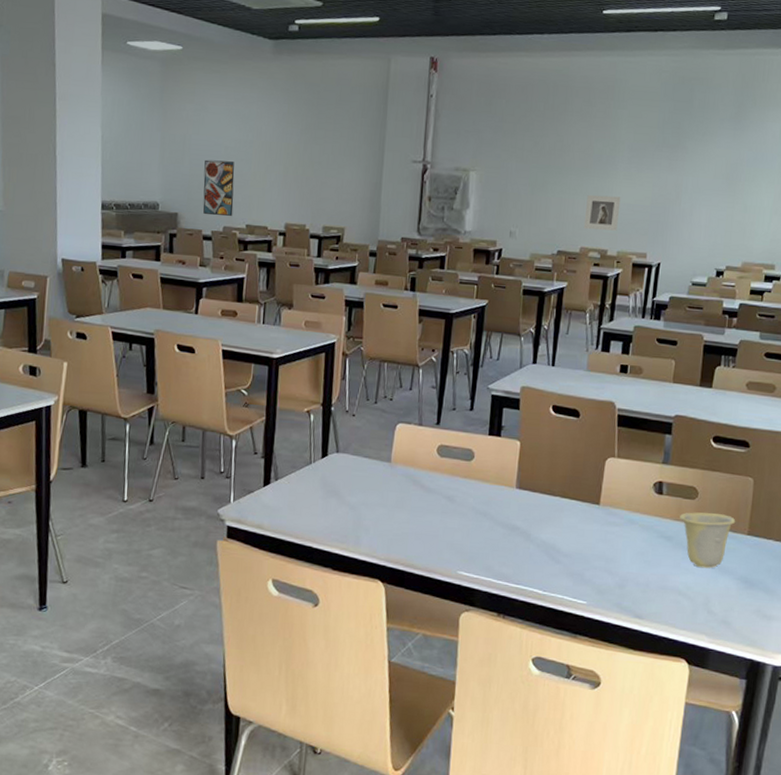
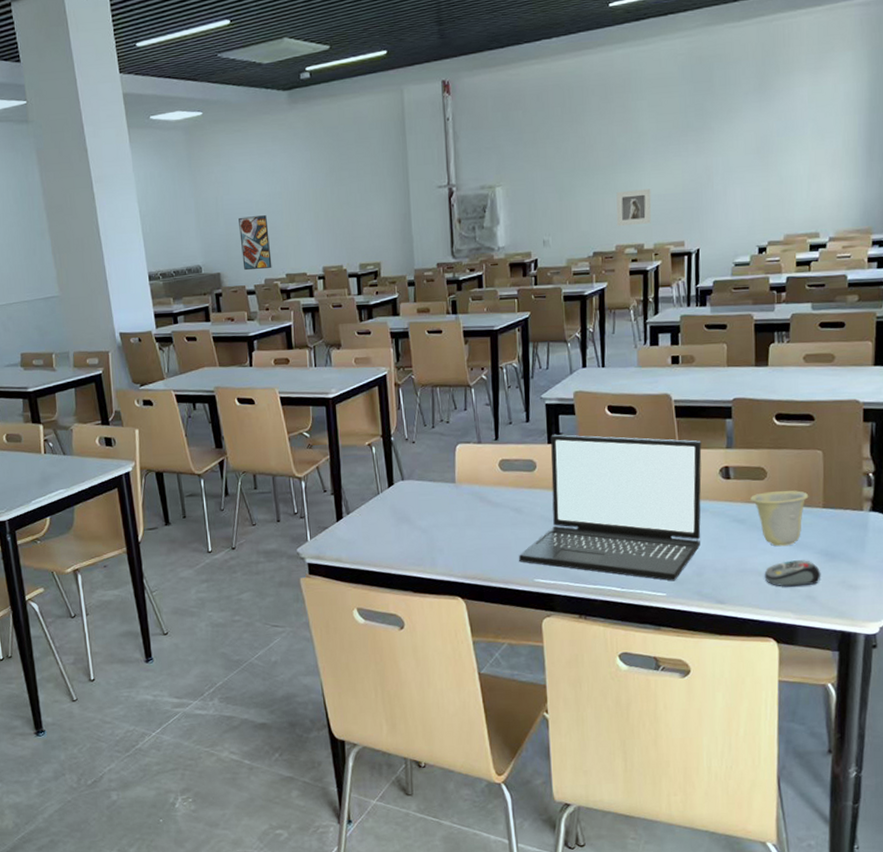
laptop: none [445,426,639,590] -> present [519,434,702,581]
computer mouse: none [684,583,739,610] -> present [764,560,821,587]

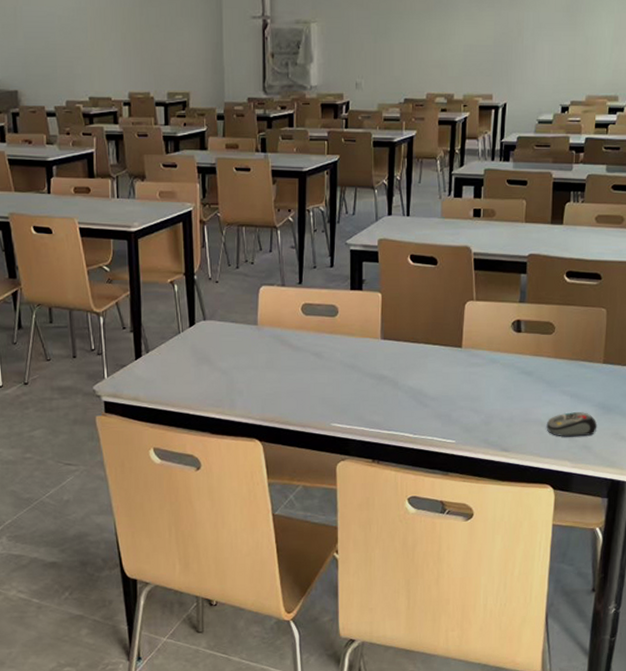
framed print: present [238,215,272,271] -> none [39,31,74,90]
laptop: present [519,434,702,581] -> none [317,280,497,429]
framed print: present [616,189,652,227] -> none [428,38,464,75]
cup: present [750,490,809,547] -> none [538,345,592,399]

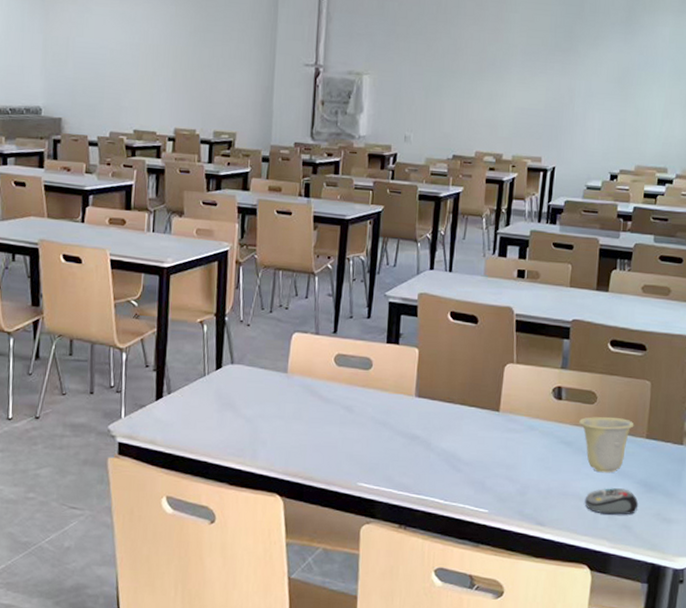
cup: none [538,345,592,399] -> present [579,416,634,473]

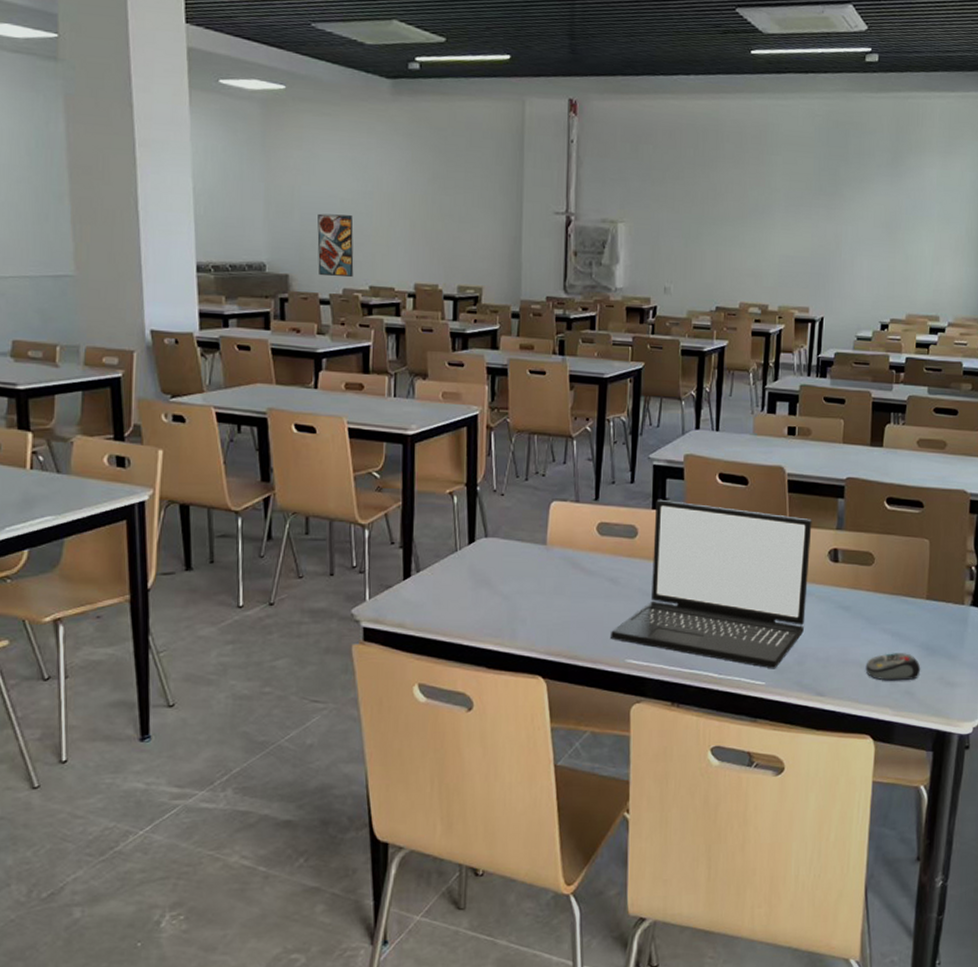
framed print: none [88,62,121,121] -> present [317,213,354,277]
laptop: none [344,334,538,498] -> present [611,499,812,669]
cup: present [579,416,634,473] -> none [857,578,914,638]

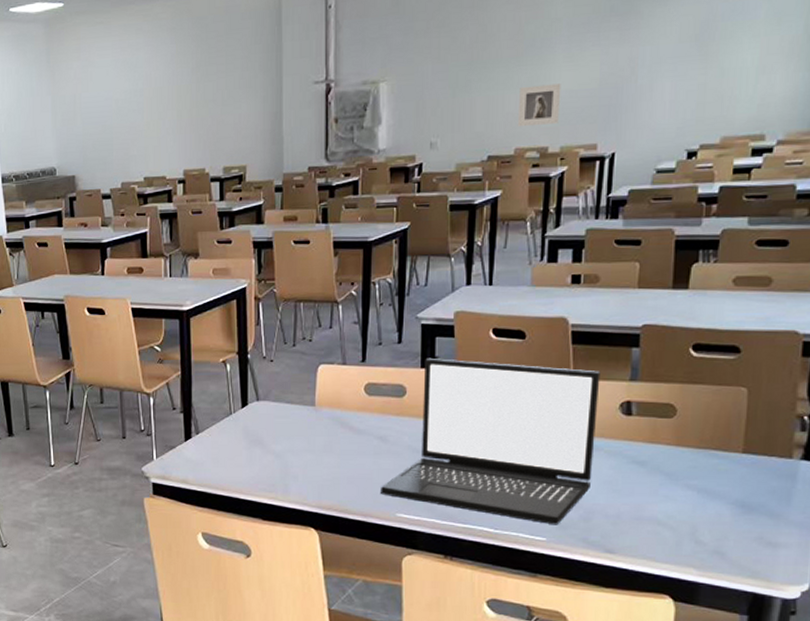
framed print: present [317,213,354,277] -> none [97,114,130,173]
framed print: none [742,246,780,284] -> present [517,83,561,127]
computer mouse: present [865,653,921,681] -> none [664,510,734,540]

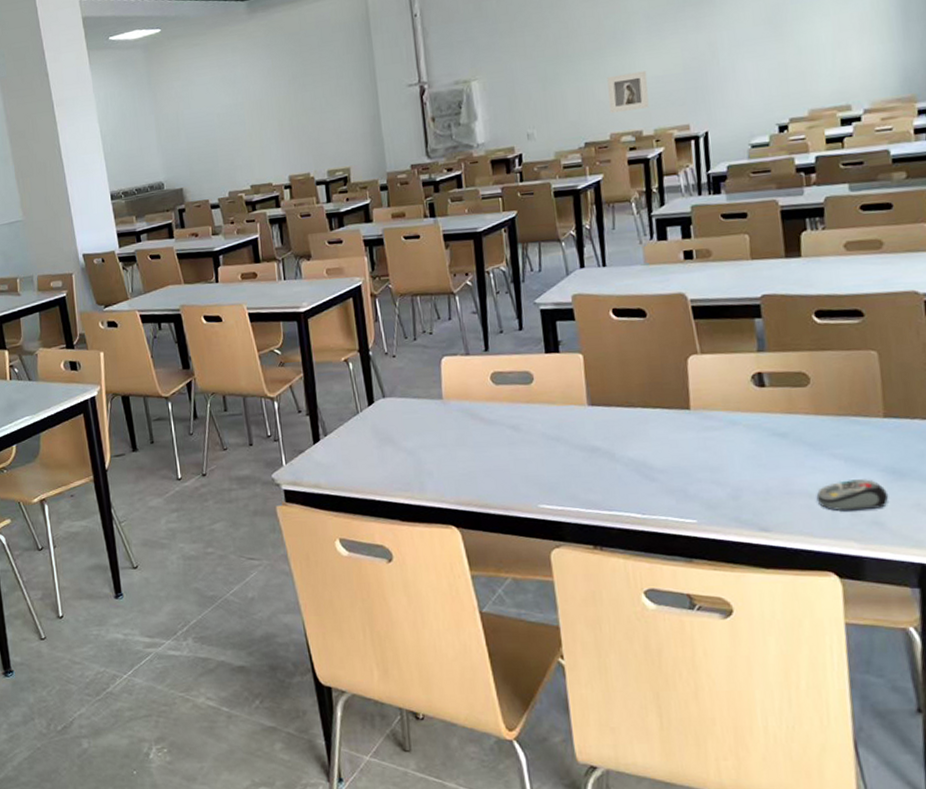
laptop: present [381,357,601,525] -> none [519,342,734,506]
computer mouse: none [664,510,734,540] -> present [816,479,889,511]

